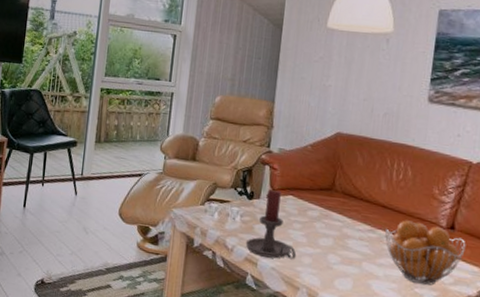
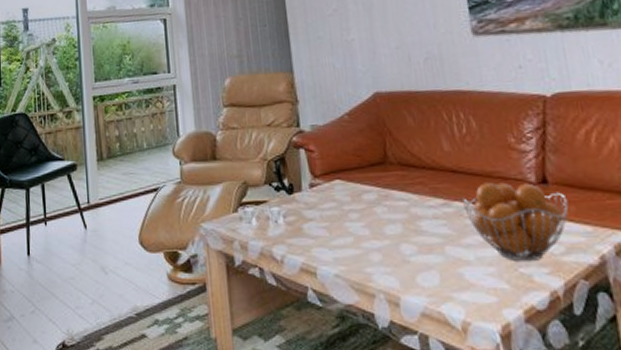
candle holder: present [245,188,297,260] -> none [296,176,362,263]

